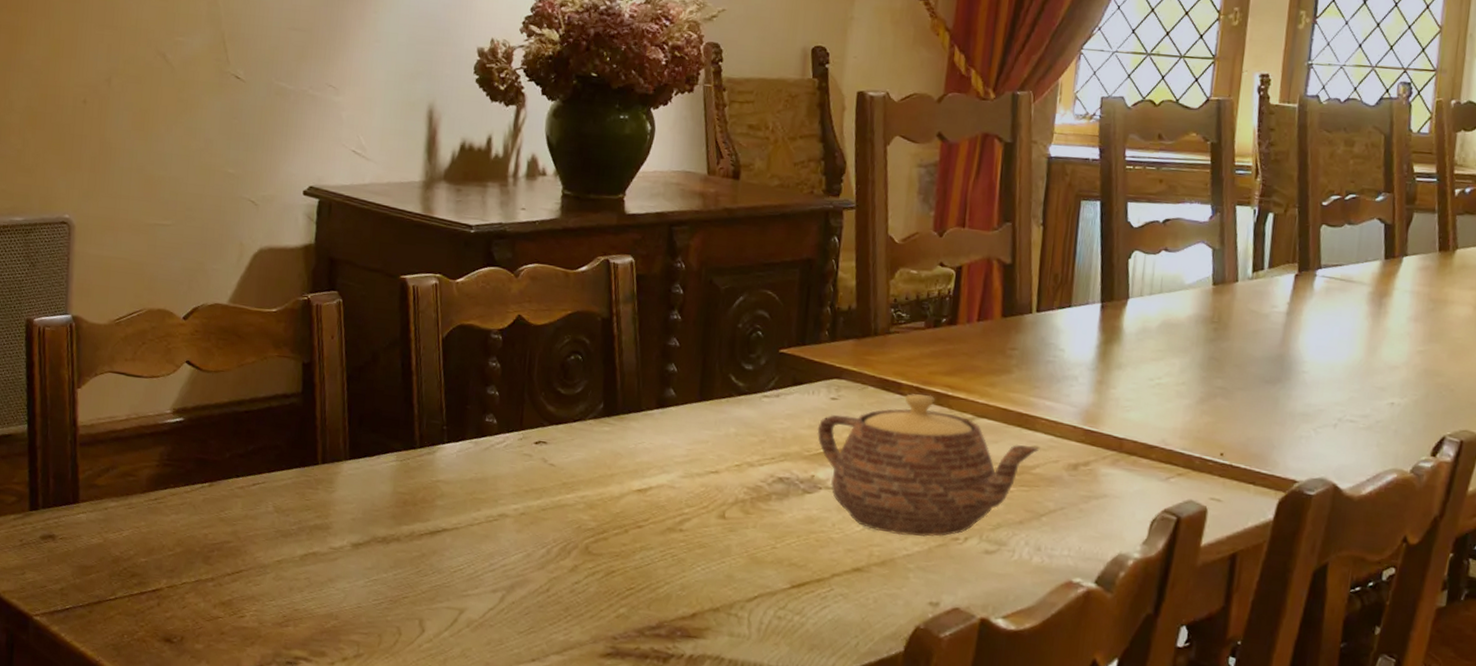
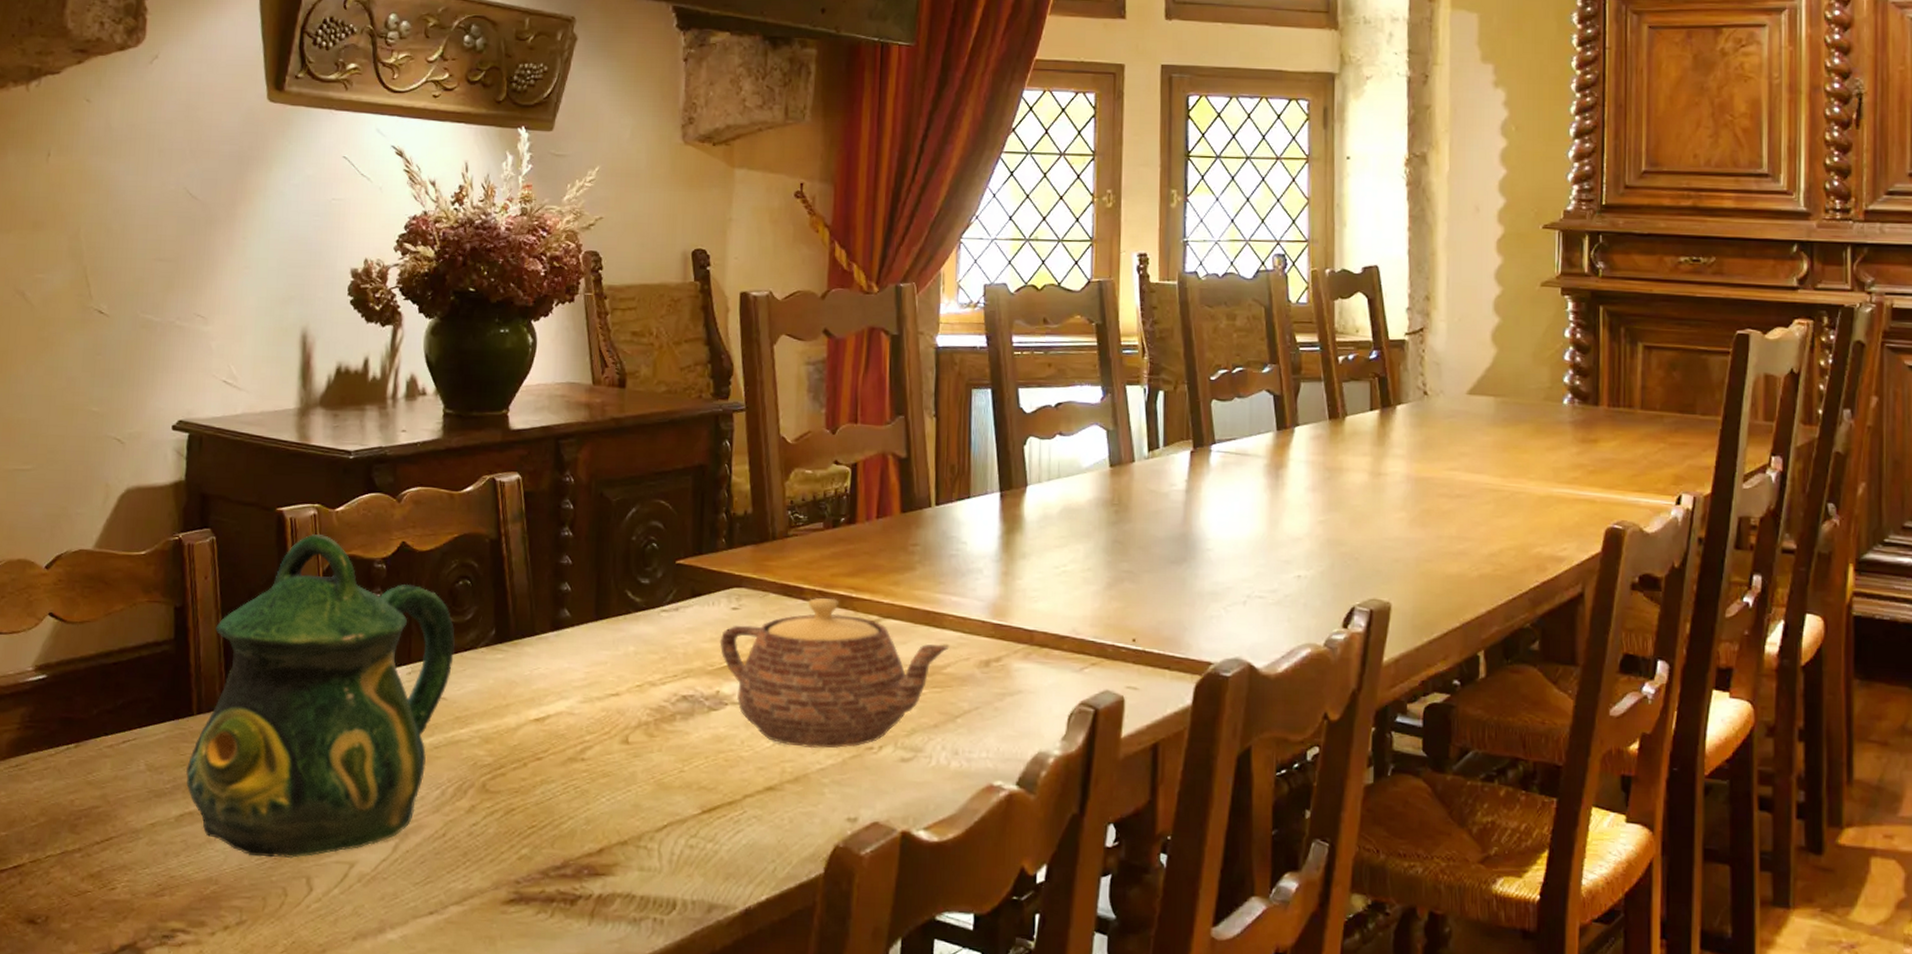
ceramic pitcher: none [310,302,565,602] -> present [185,533,455,859]

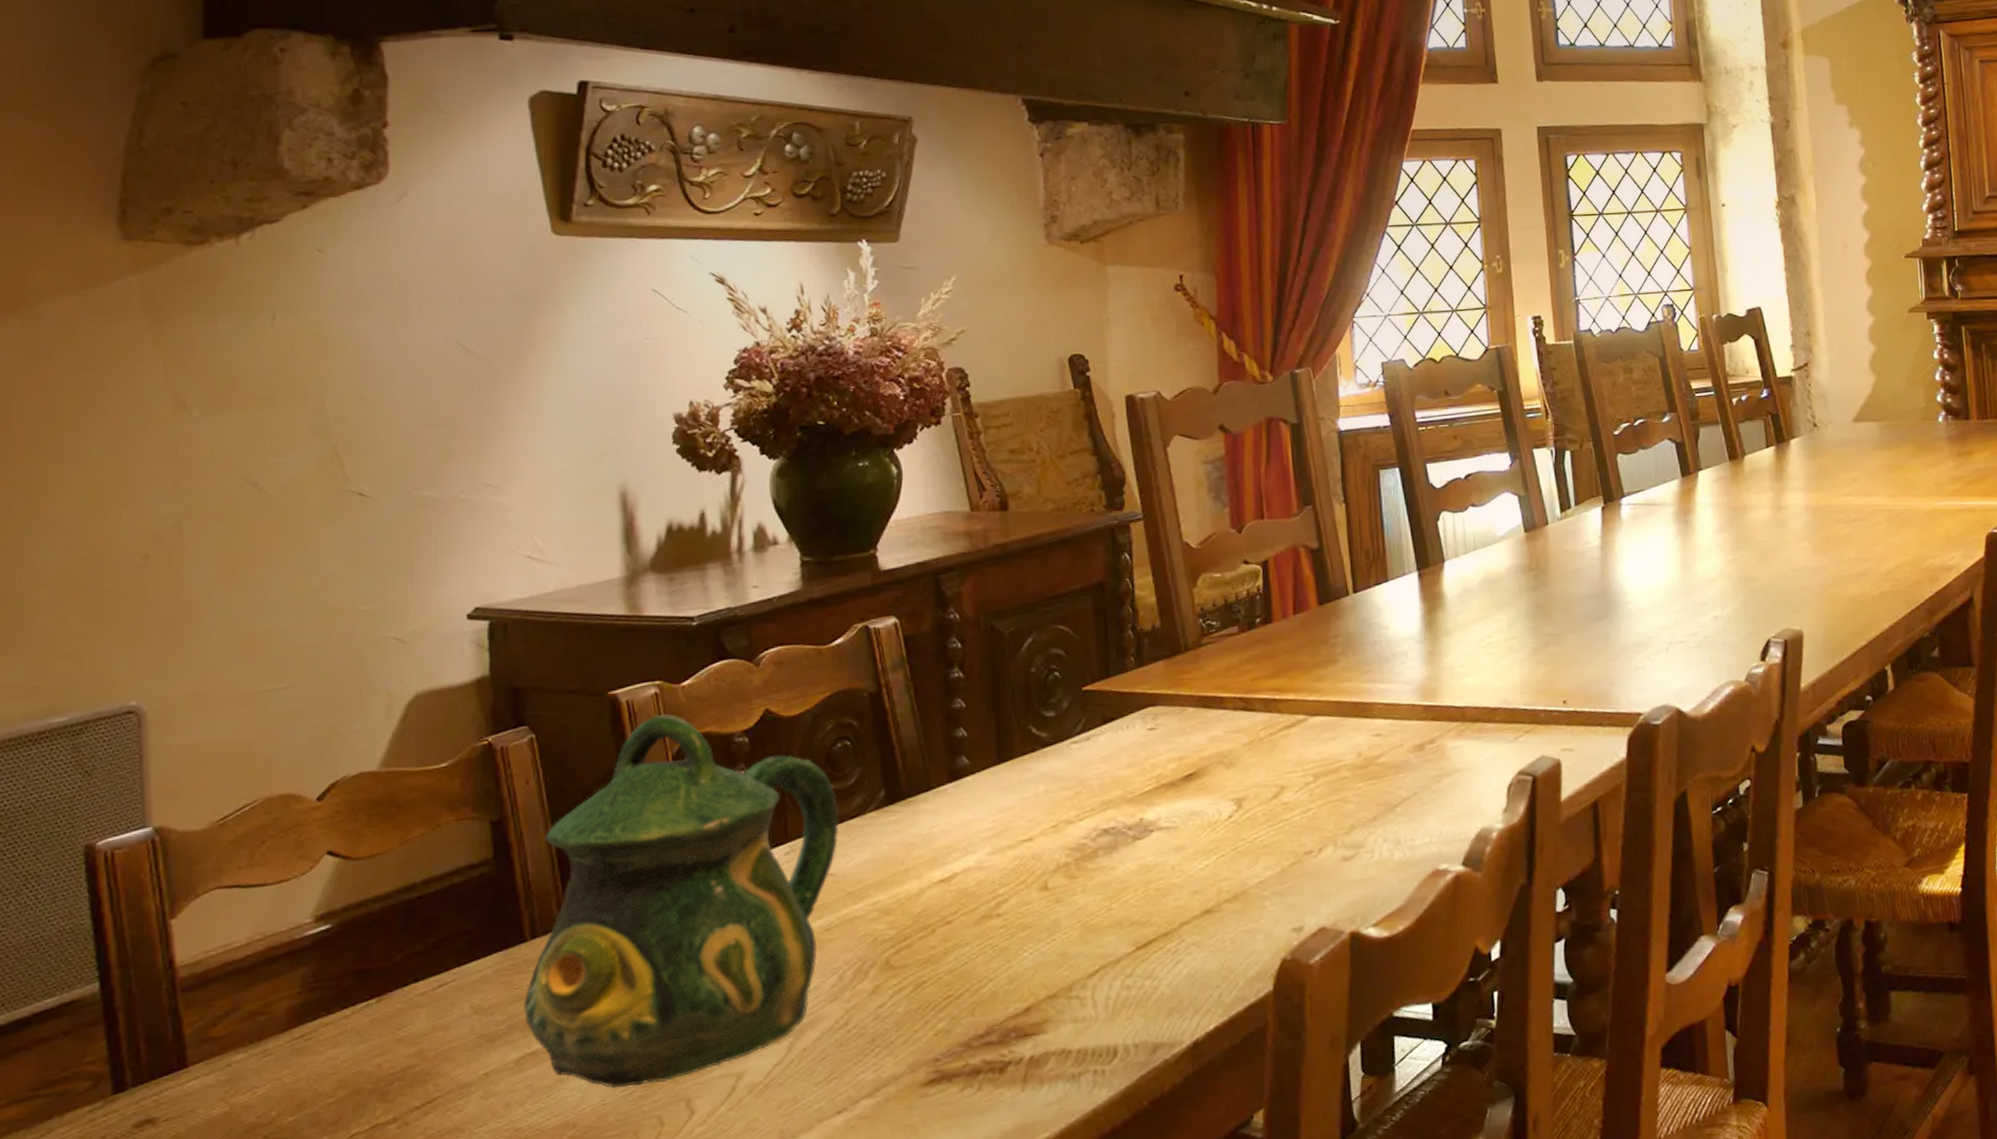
teapot: present [719,598,950,749] -> none [1138,703,1382,864]

